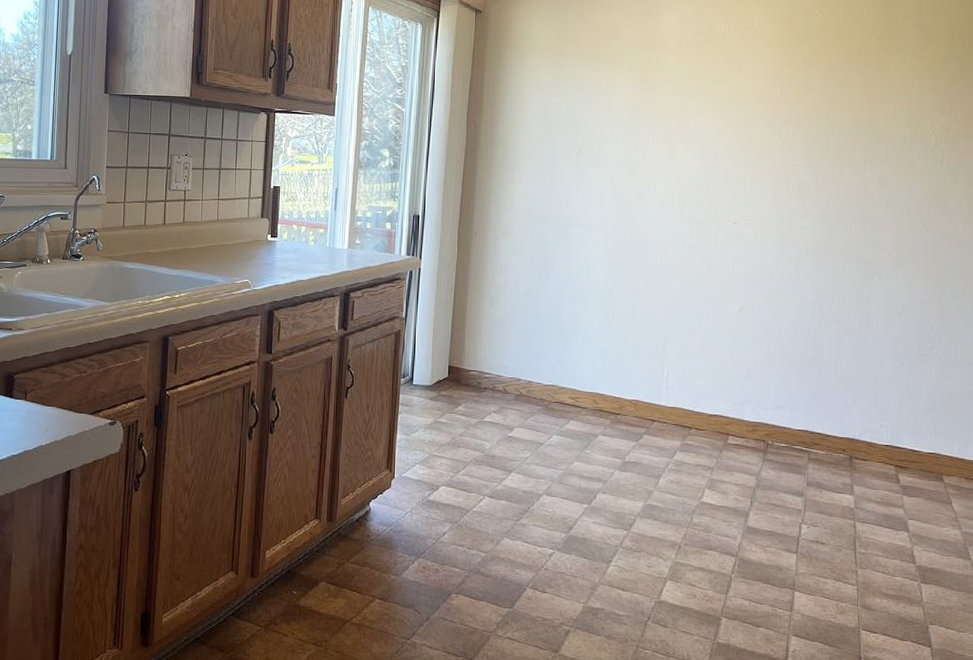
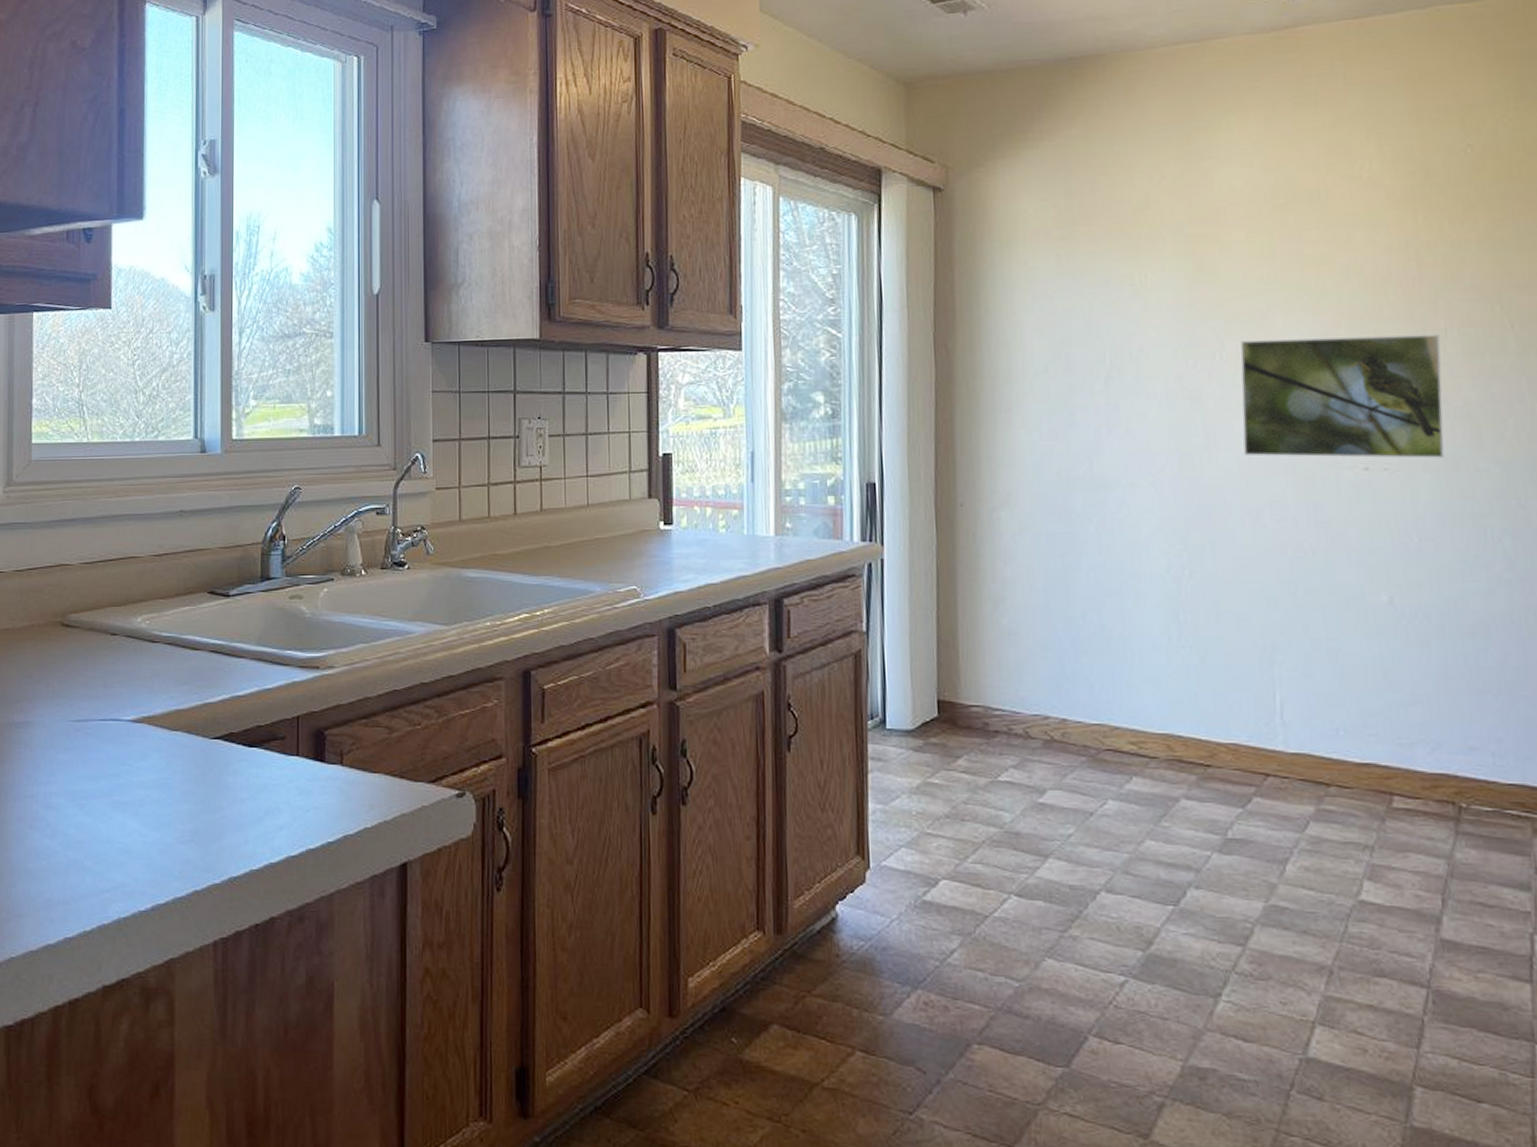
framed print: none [660,133,789,219] -> present [1240,334,1445,459]

